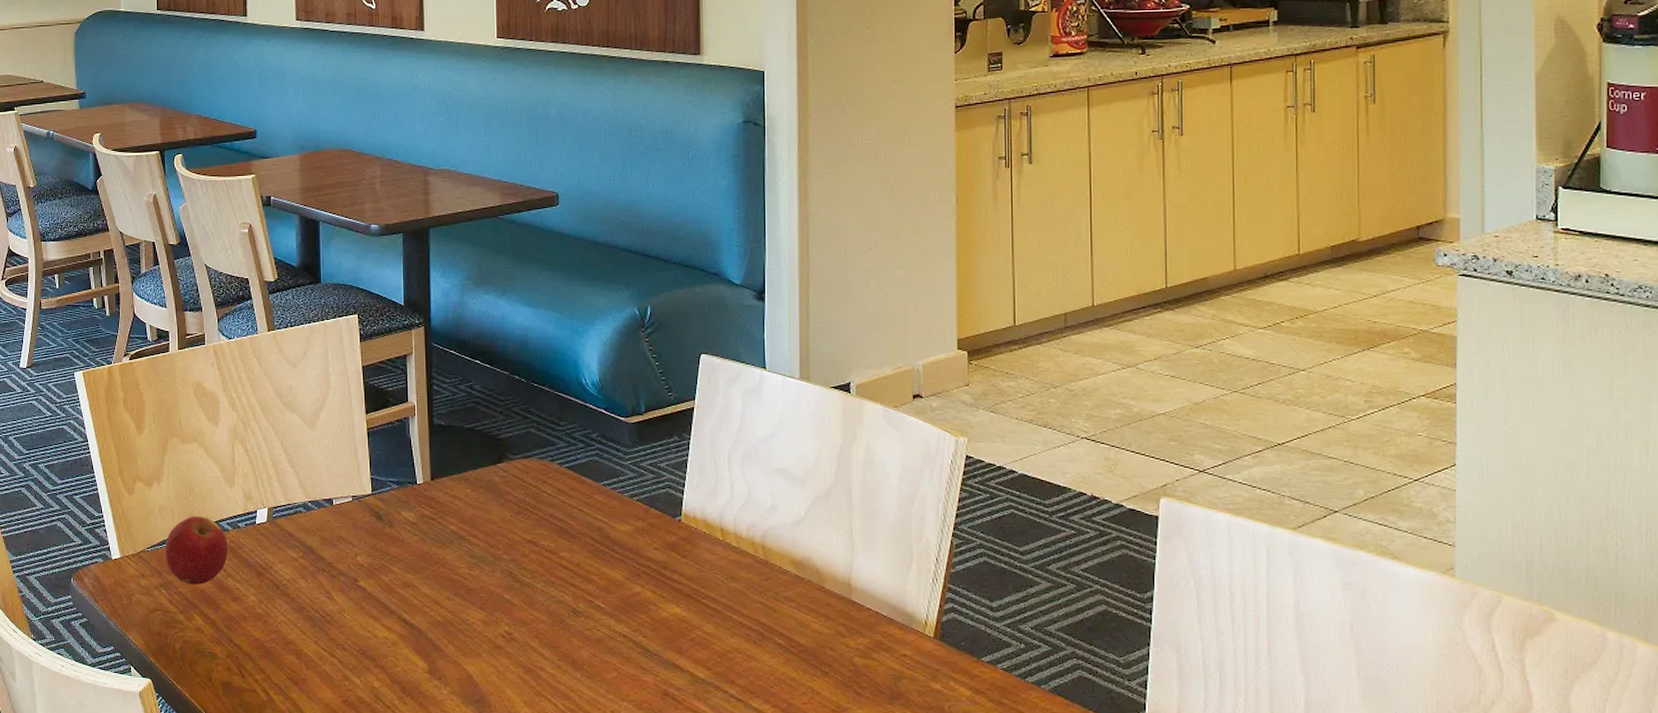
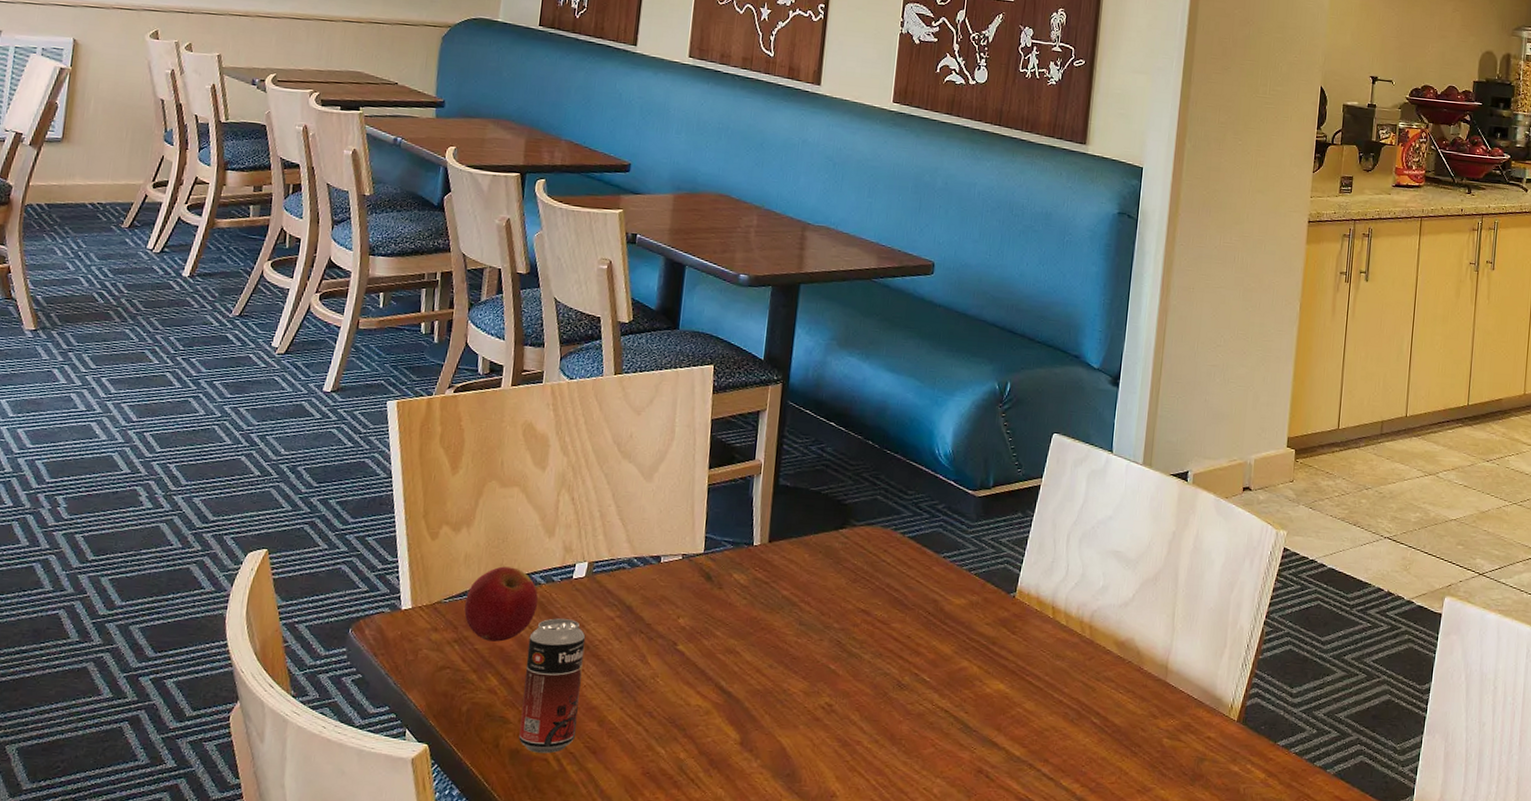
beverage can: none [225,561,278,685] -> present [519,618,586,754]

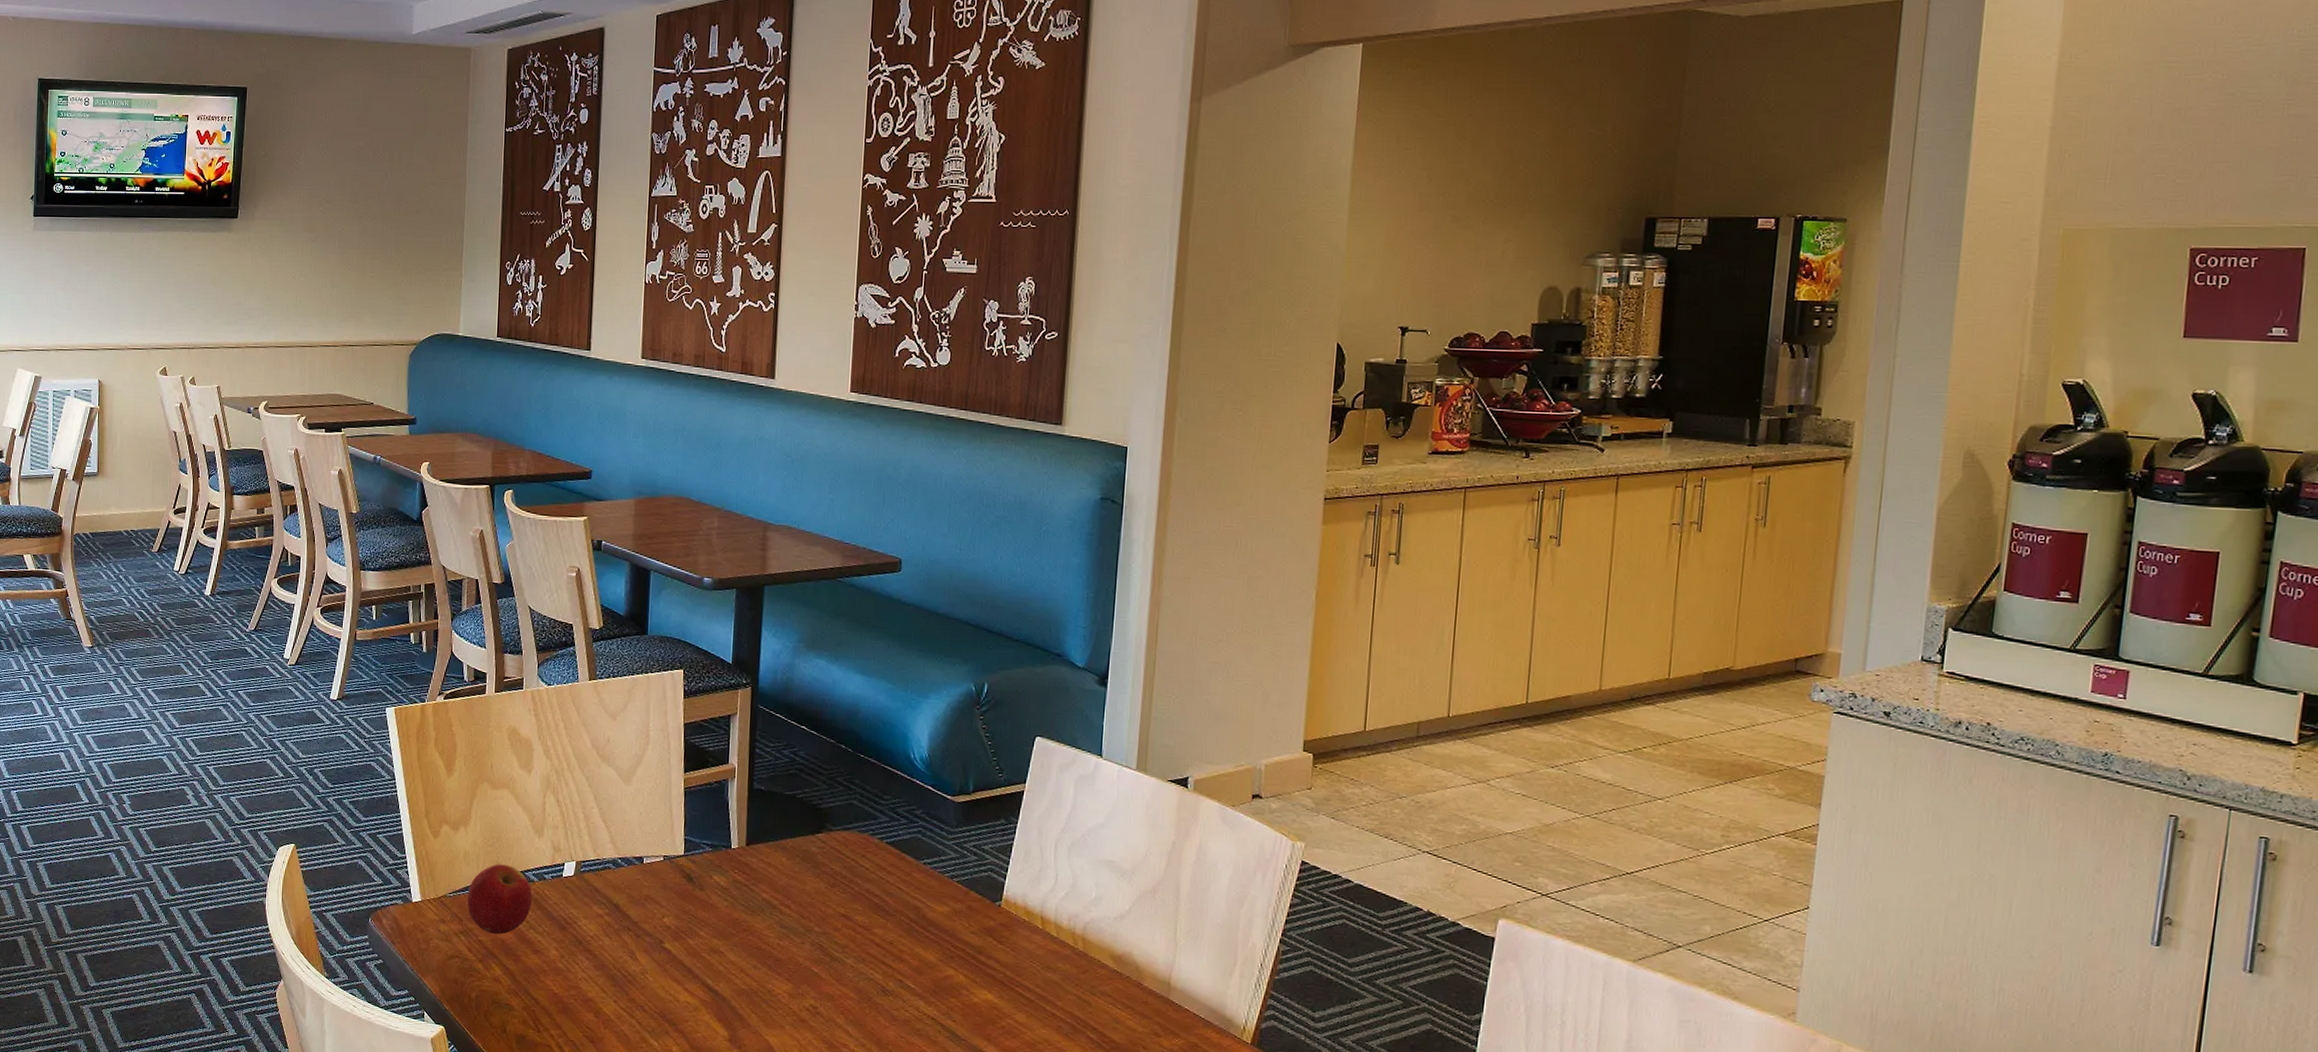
beverage can: present [519,618,586,754] -> none [523,914,578,1041]

